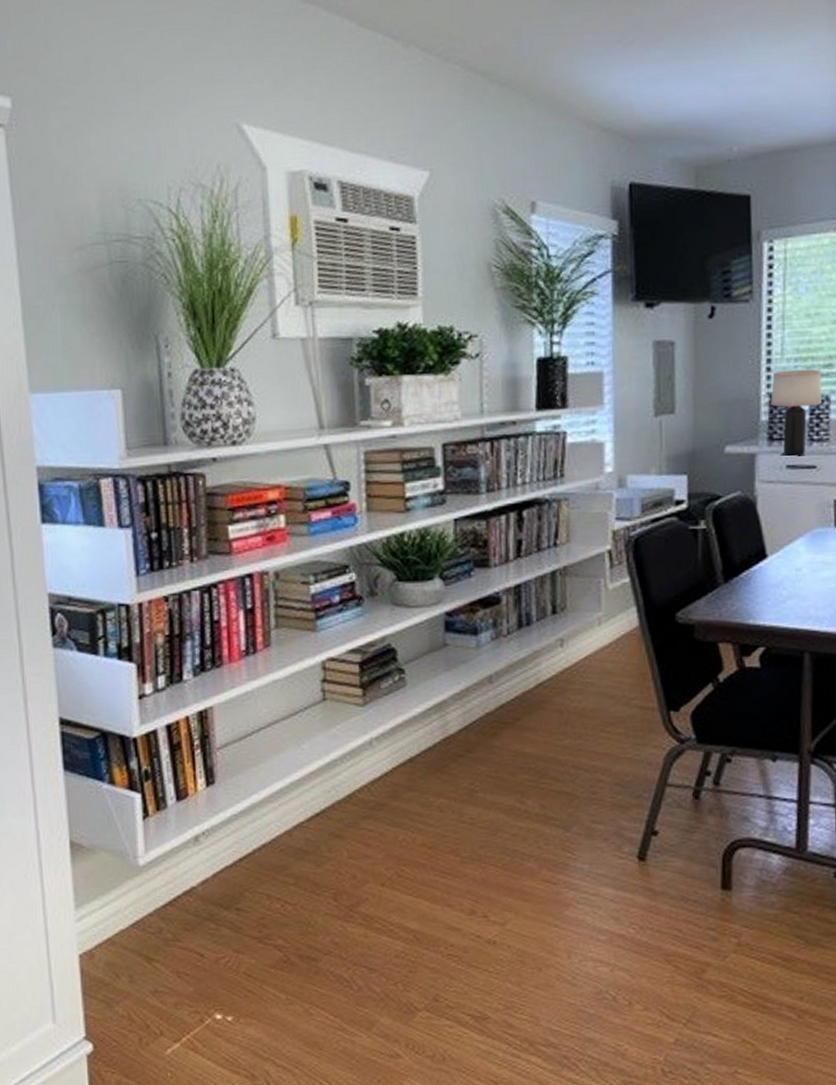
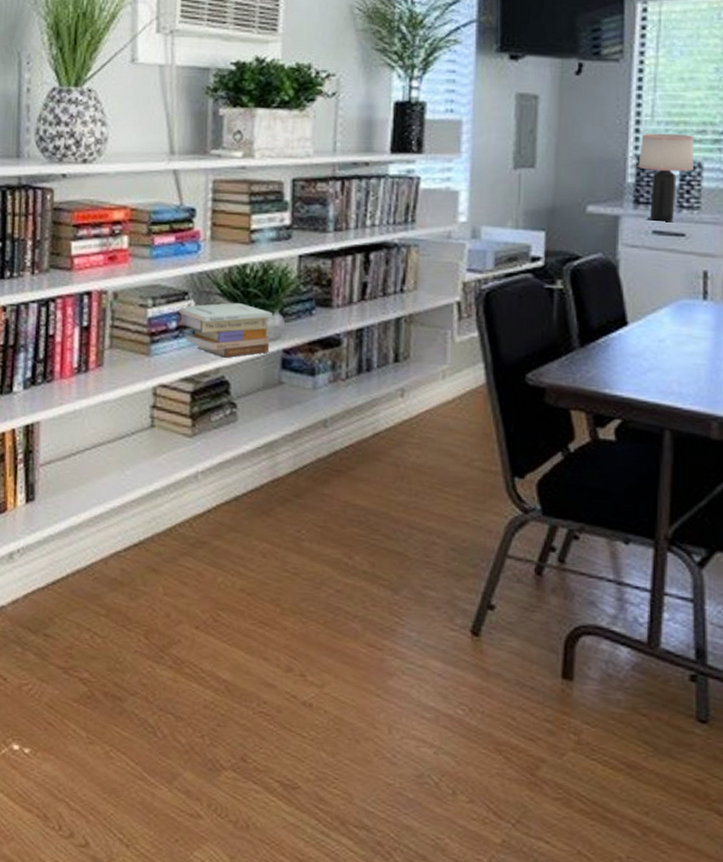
books: none [341,570,434,626] -> present [179,302,273,358]

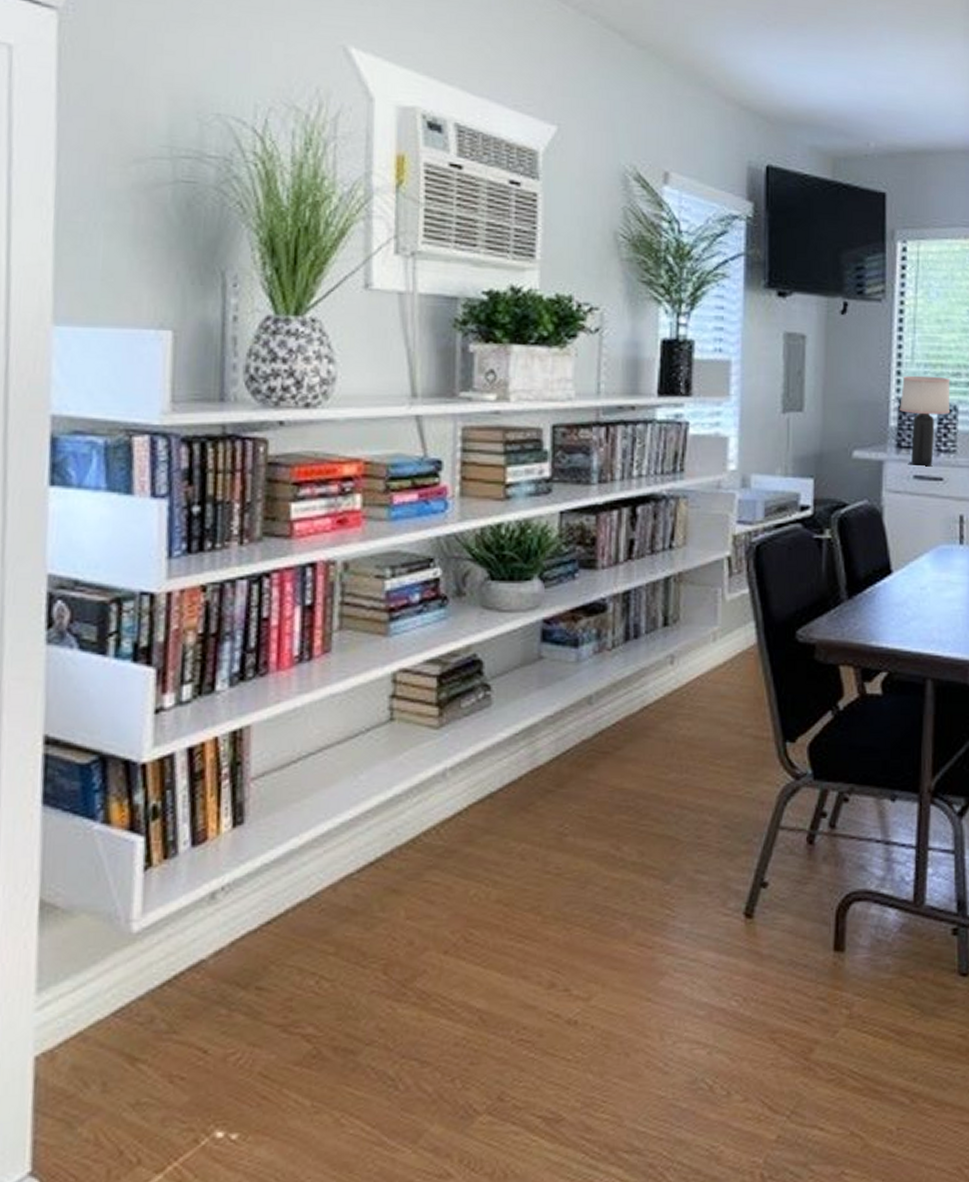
books: present [179,302,273,358] -> none [423,567,532,633]

